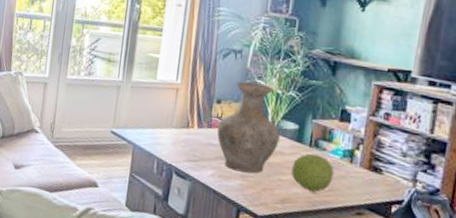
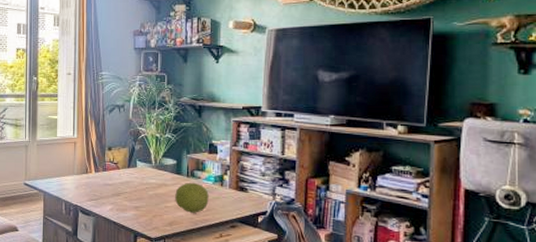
vase: present [216,81,280,174] -> none [110,130,162,205]

